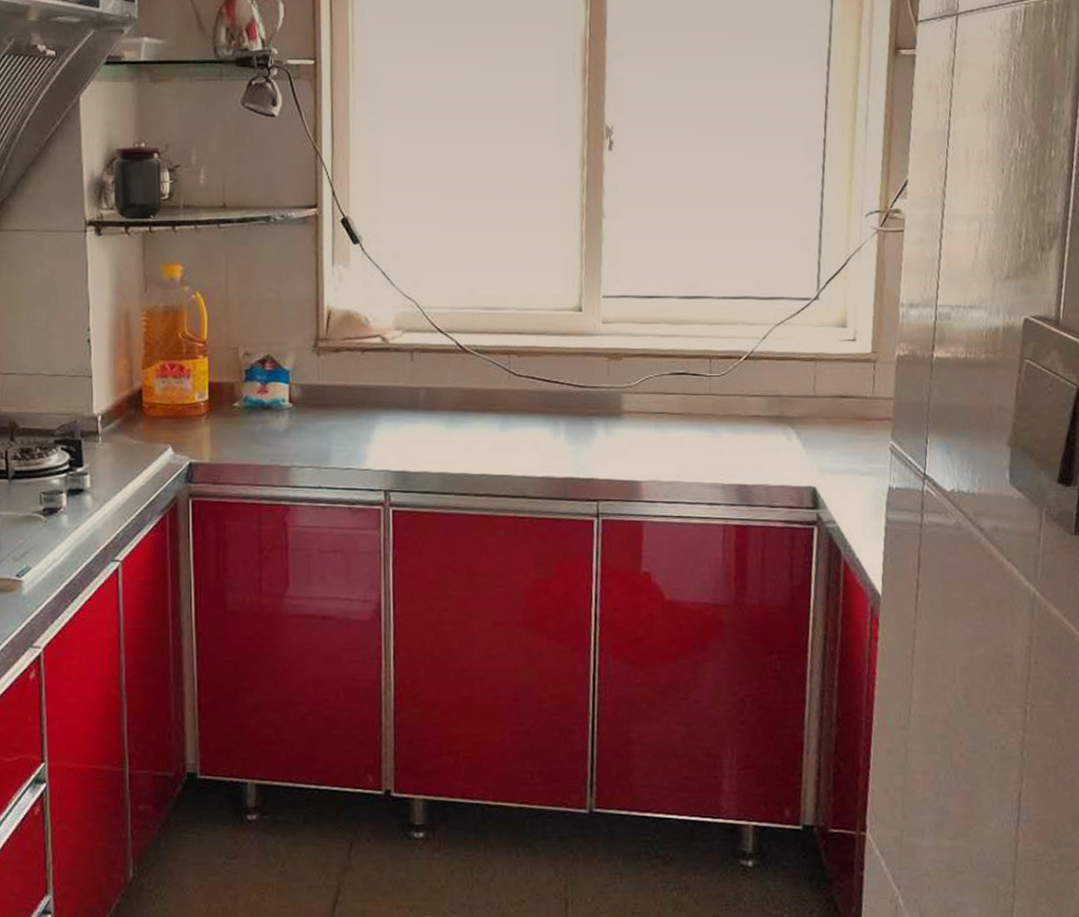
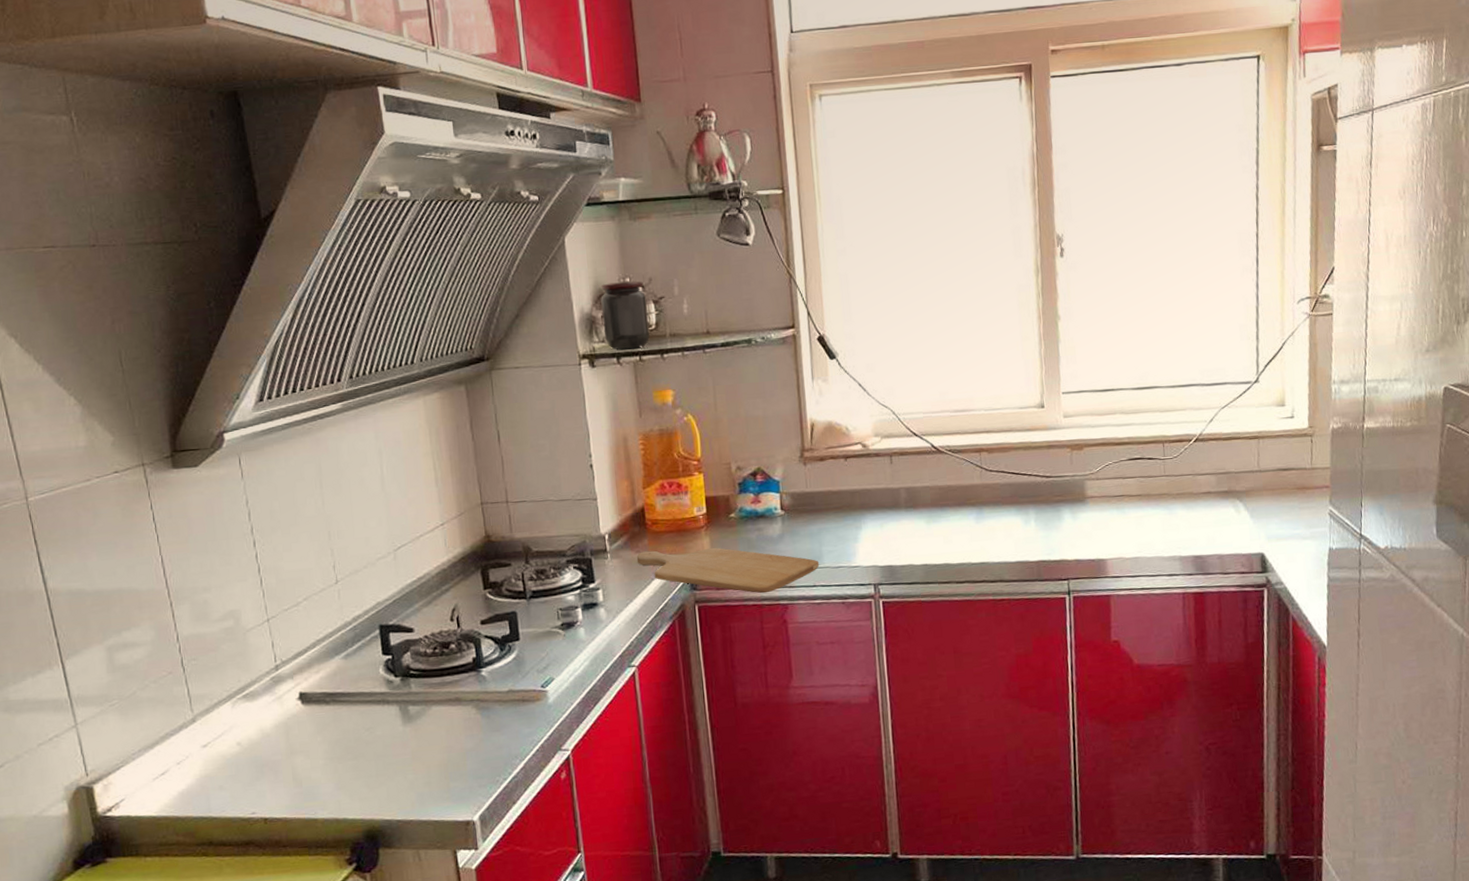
chopping board: none [129,436,327,492] -> present [636,547,820,594]

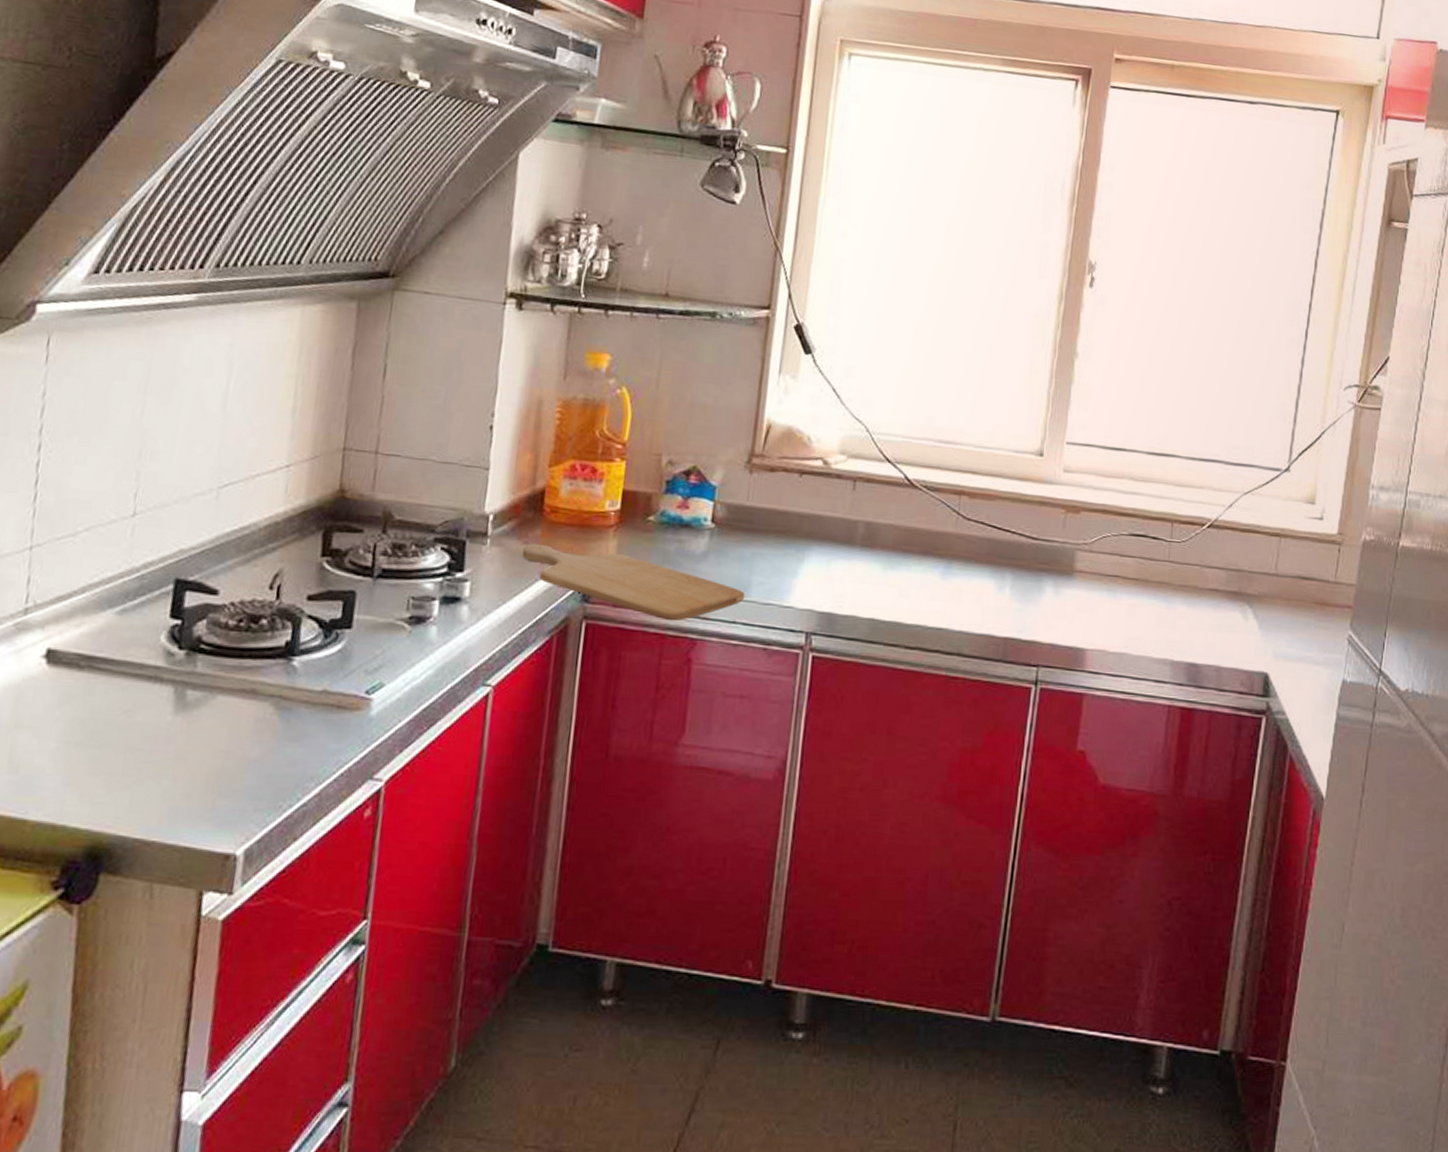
jar: present [601,281,650,350] -> none [541,214,602,298]

